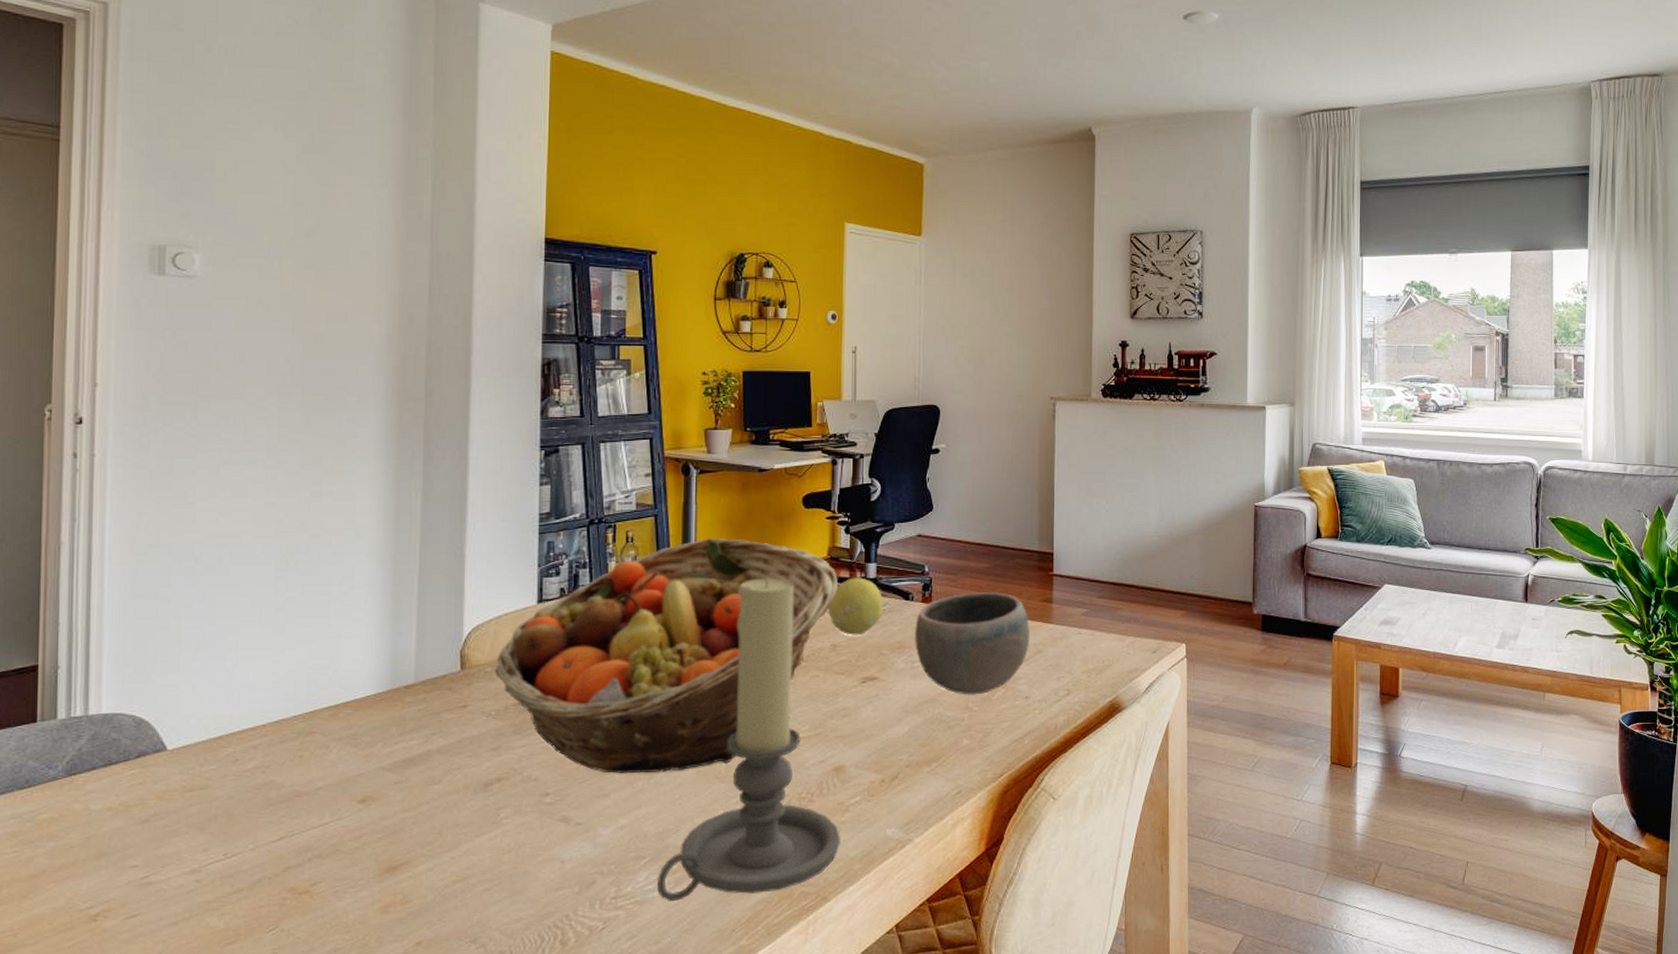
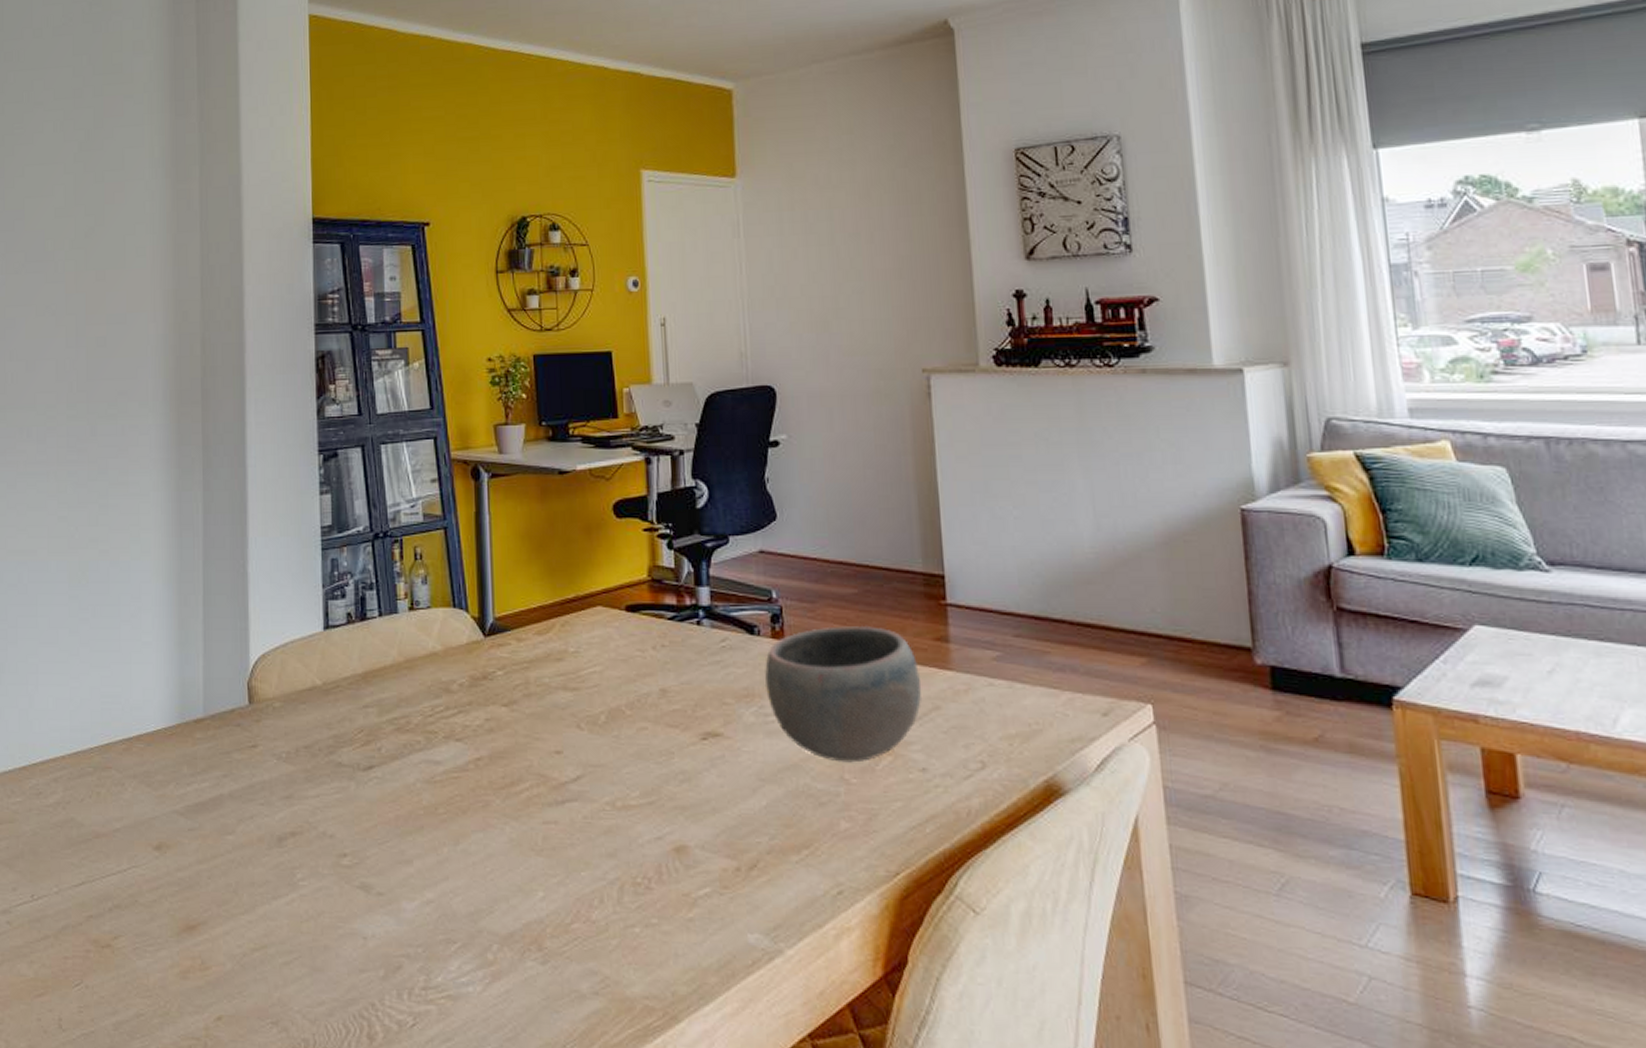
fruit basket: present [495,538,838,774] -> none [284,555,663,838]
candle holder: present [657,577,840,902] -> none [471,603,689,1002]
fruit: present [828,576,884,636] -> none [653,603,723,679]

